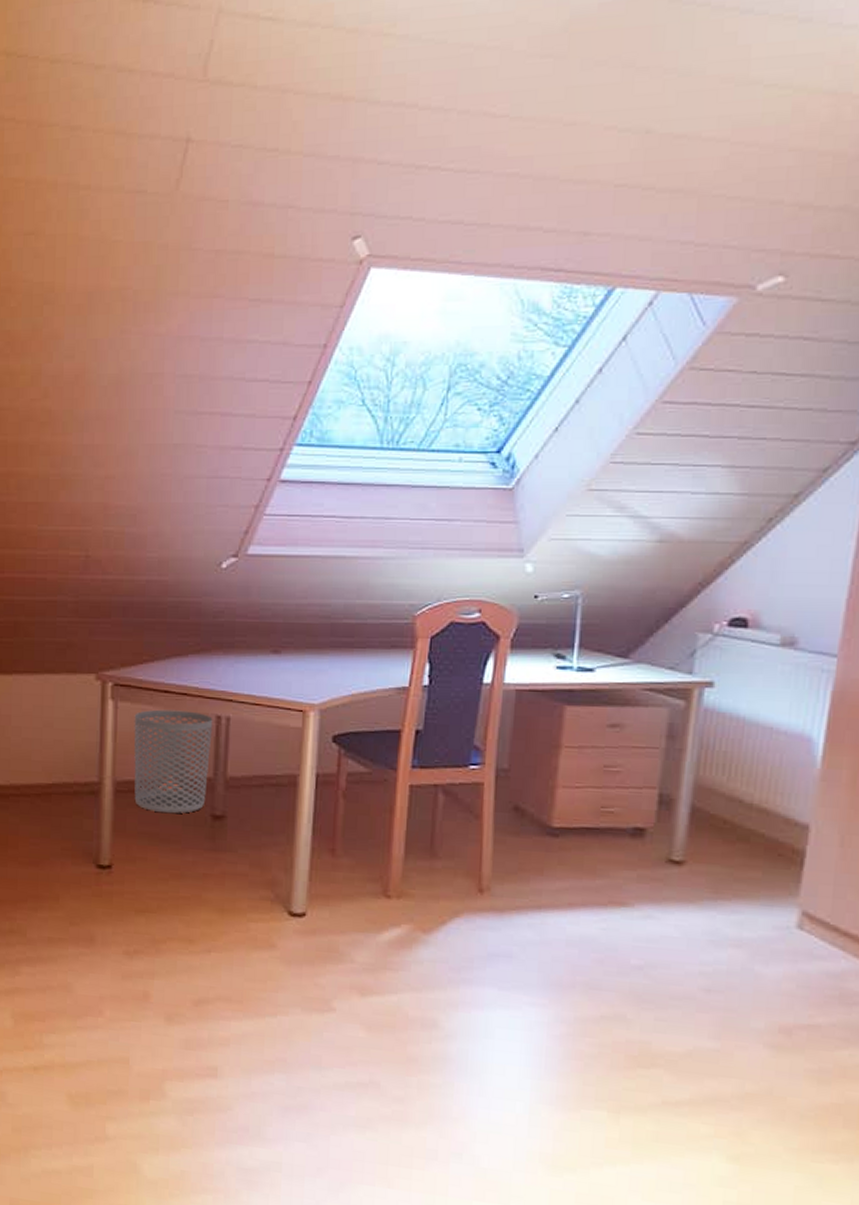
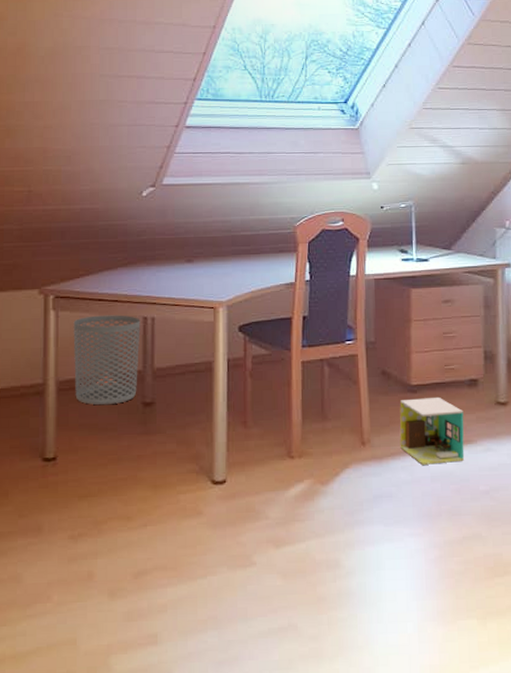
toy house: none [529,843,620,927] -> present [399,396,464,465]

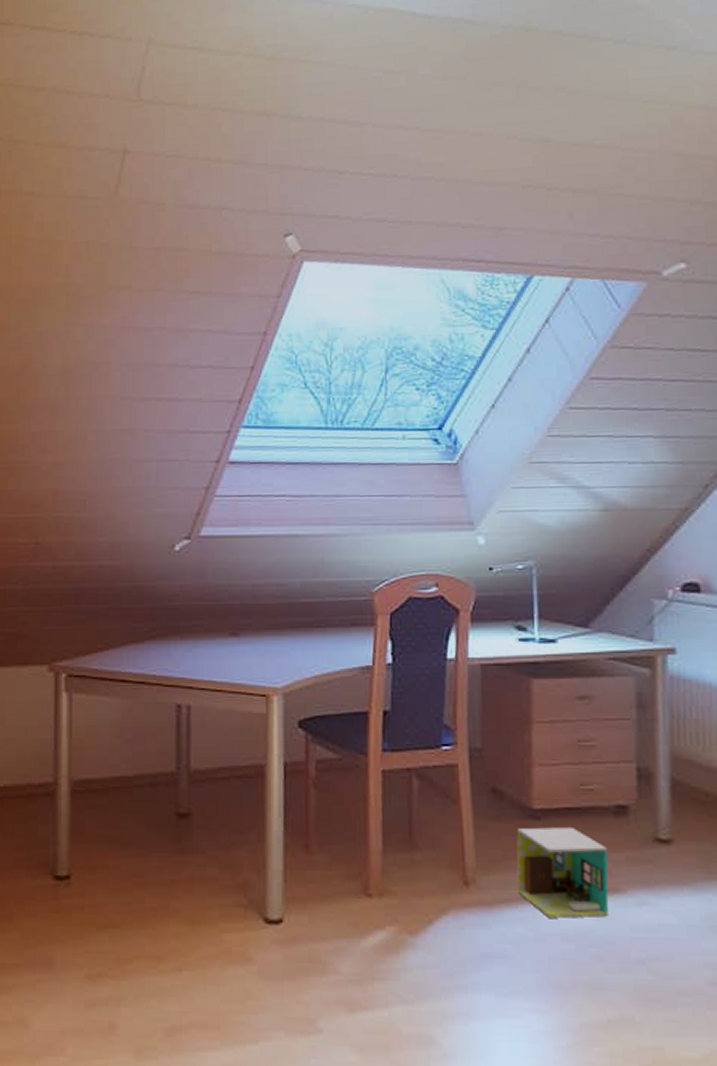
waste bin: present [73,315,141,405] -> none [90,700,173,813]

